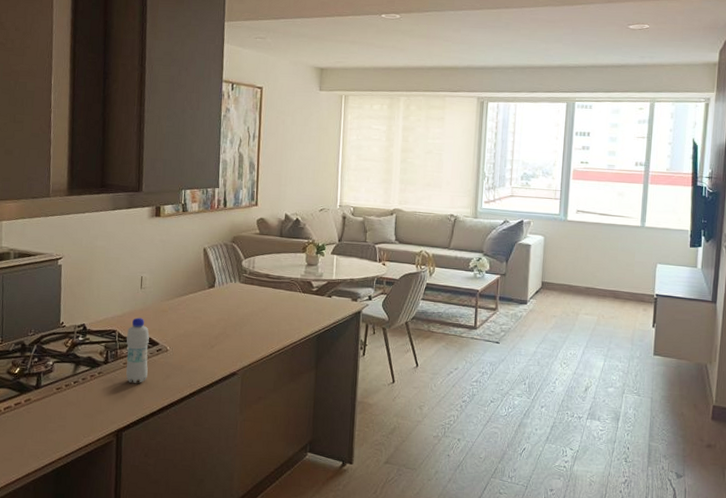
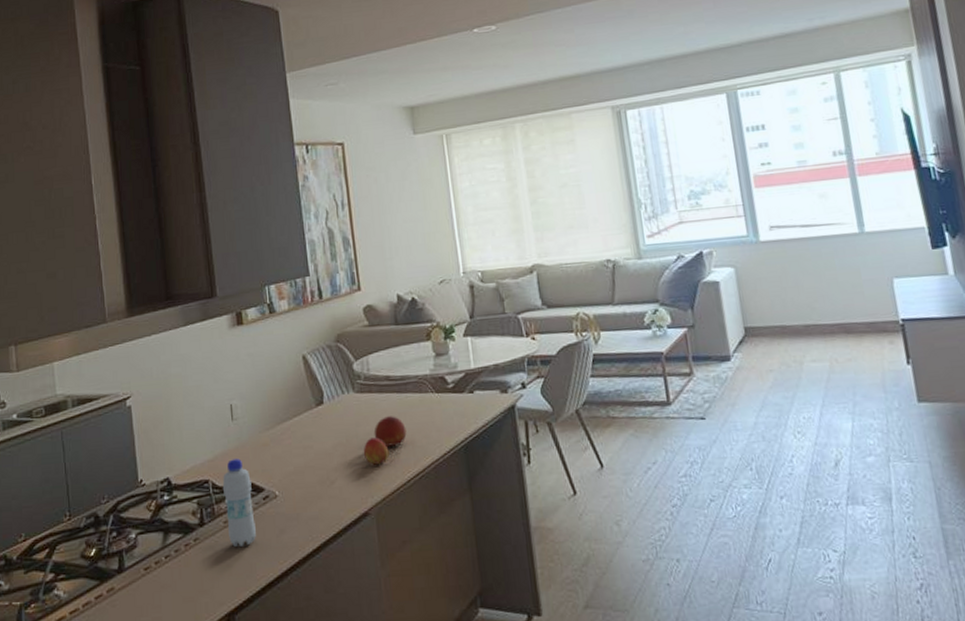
peach: none [239,318,260,339] -> present [363,437,389,465]
fruit: none [250,304,276,328] -> present [374,416,407,447]

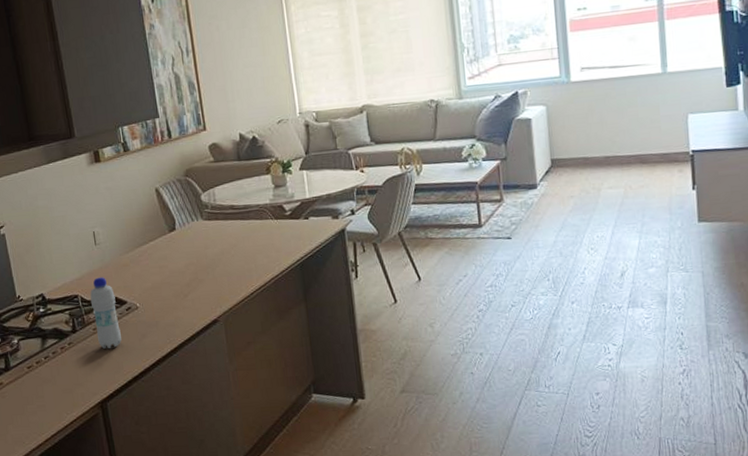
peach: present [363,437,389,465] -> none [211,258,235,281]
fruit: present [374,416,407,447] -> none [221,239,250,265]

